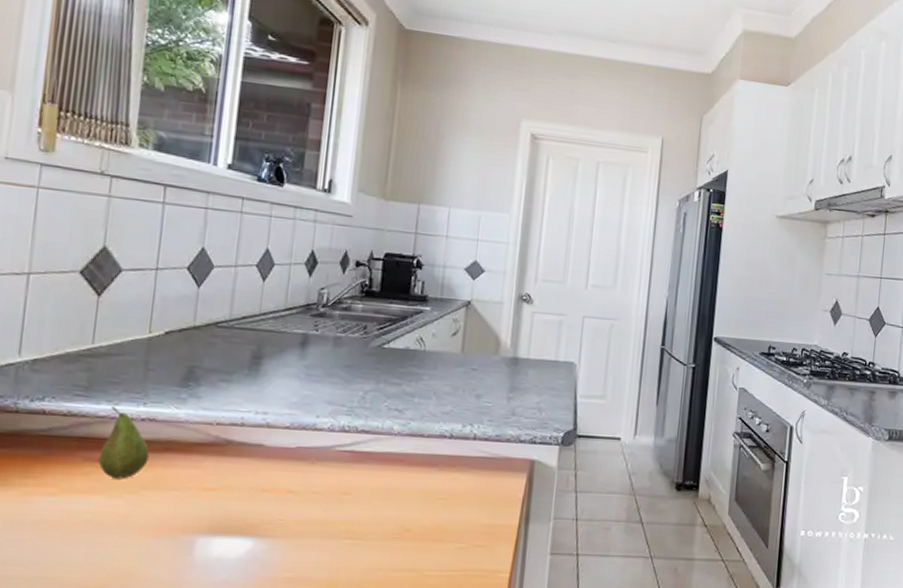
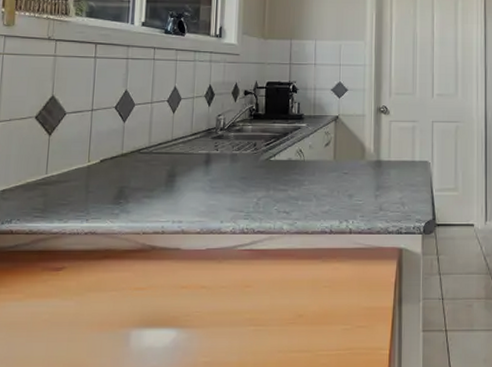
fruit: present [98,407,150,479] -> none [53,224,92,284]

